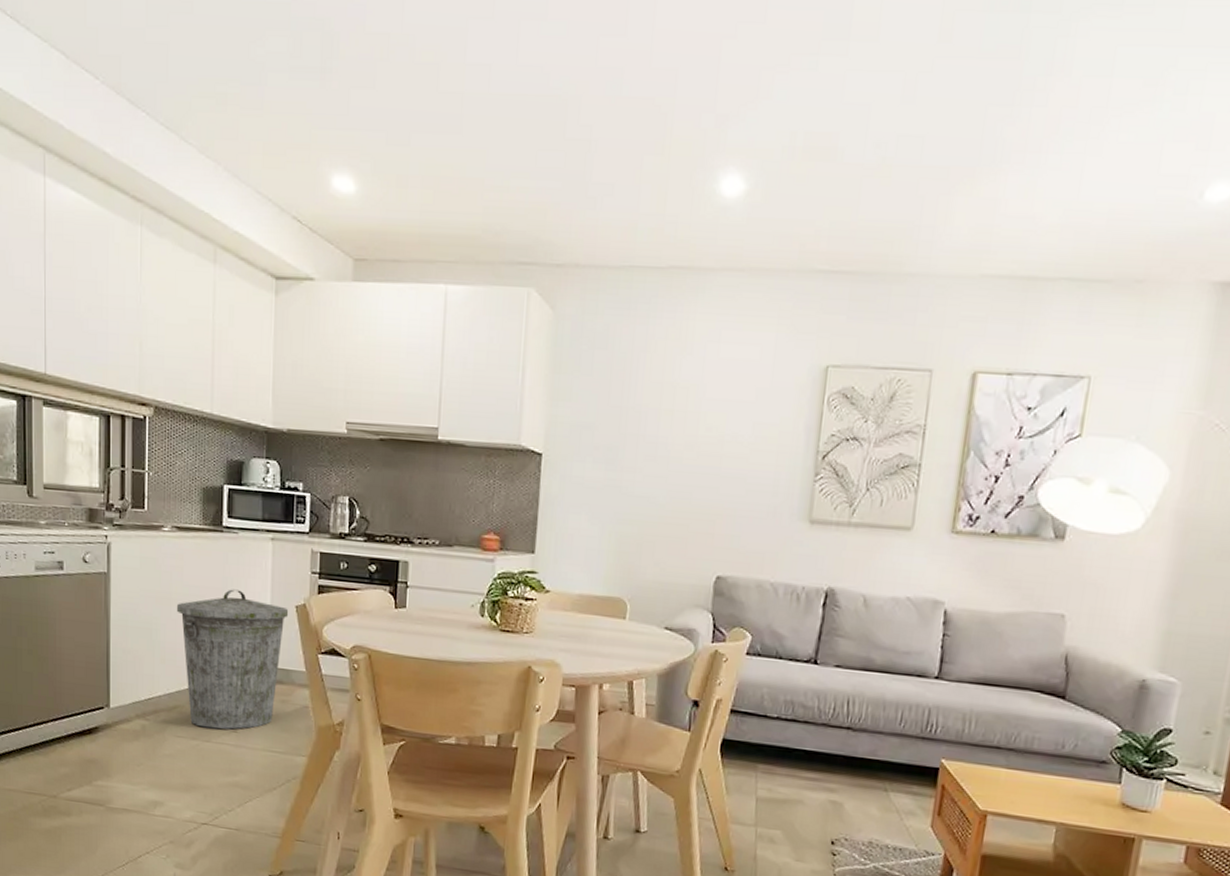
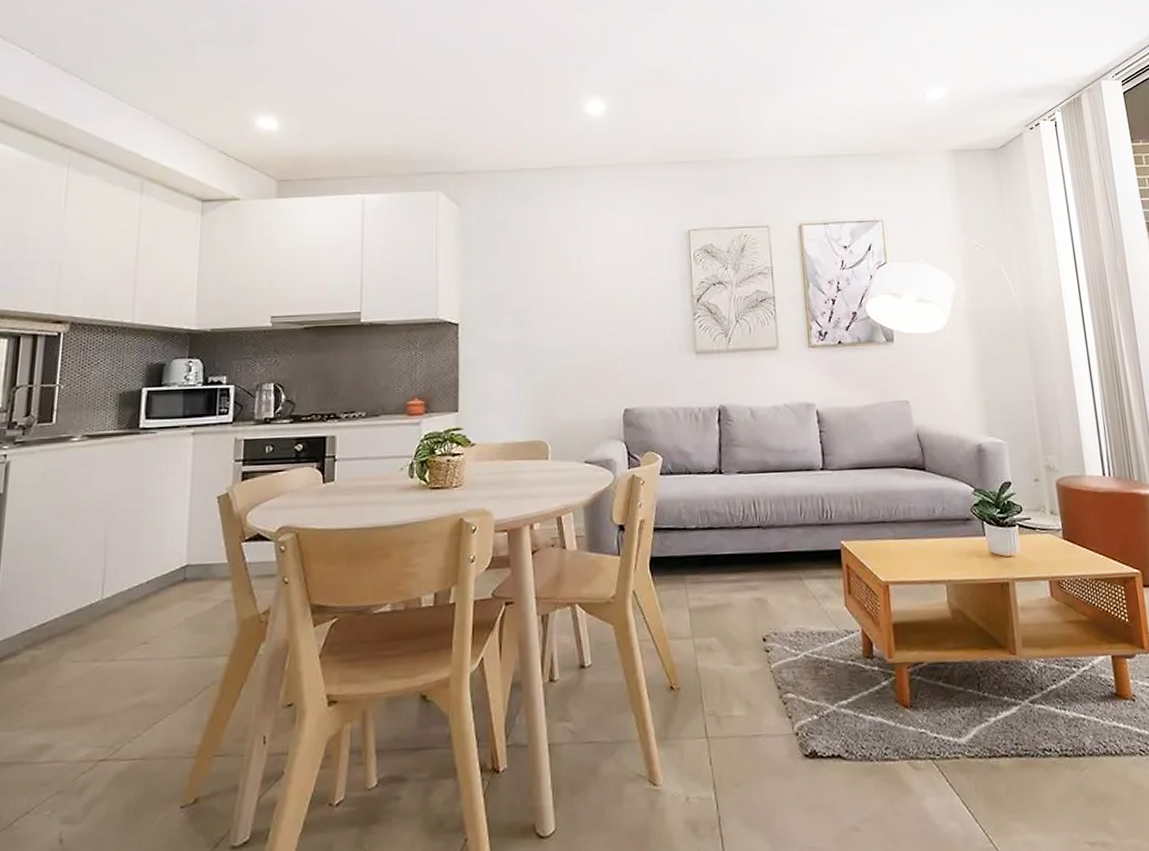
trash can: present [177,589,289,730] -> none [83,489,210,646]

